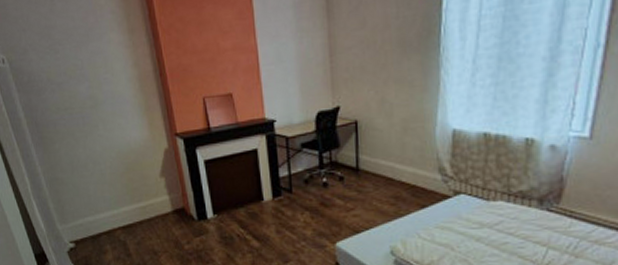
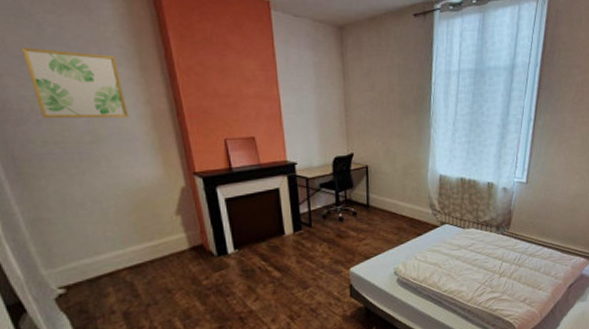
wall art: none [40,21,119,88] -> present [22,46,128,119]

